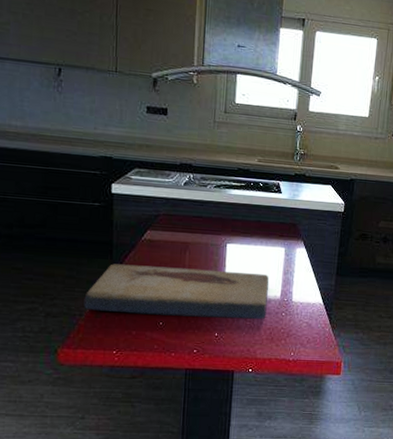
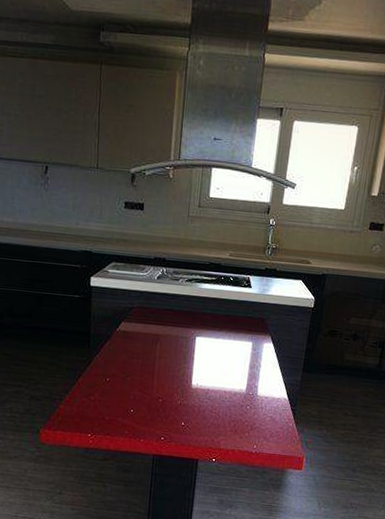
fish fossil: present [84,263,269,320] -> none [63,352,235,411]

